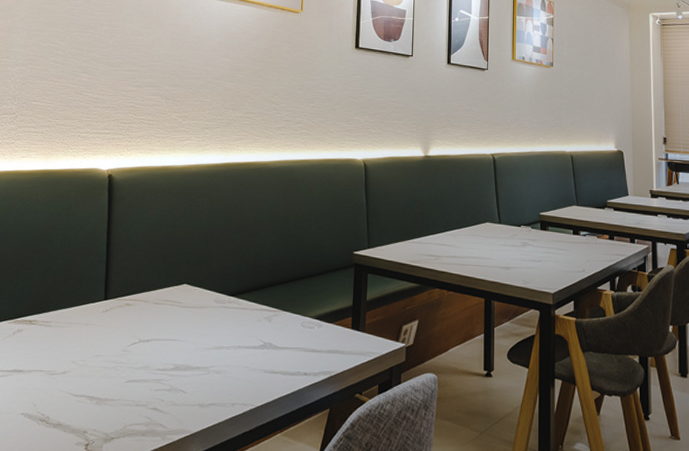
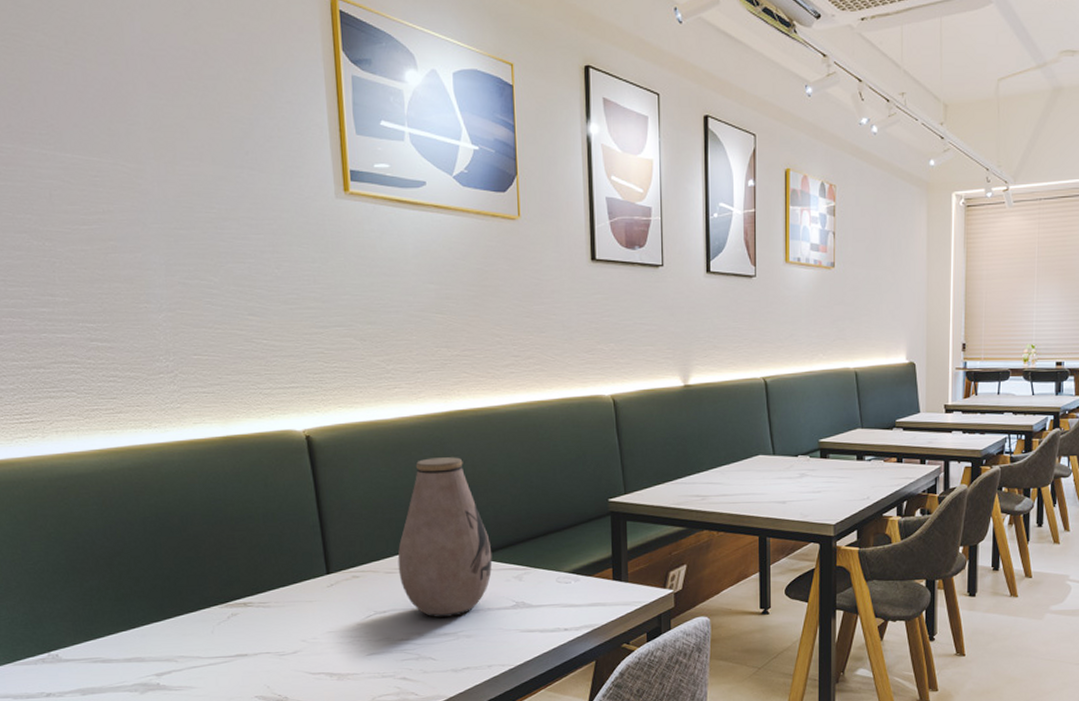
vase: none [165,202,248,352] -> present [397,457,493,618]

